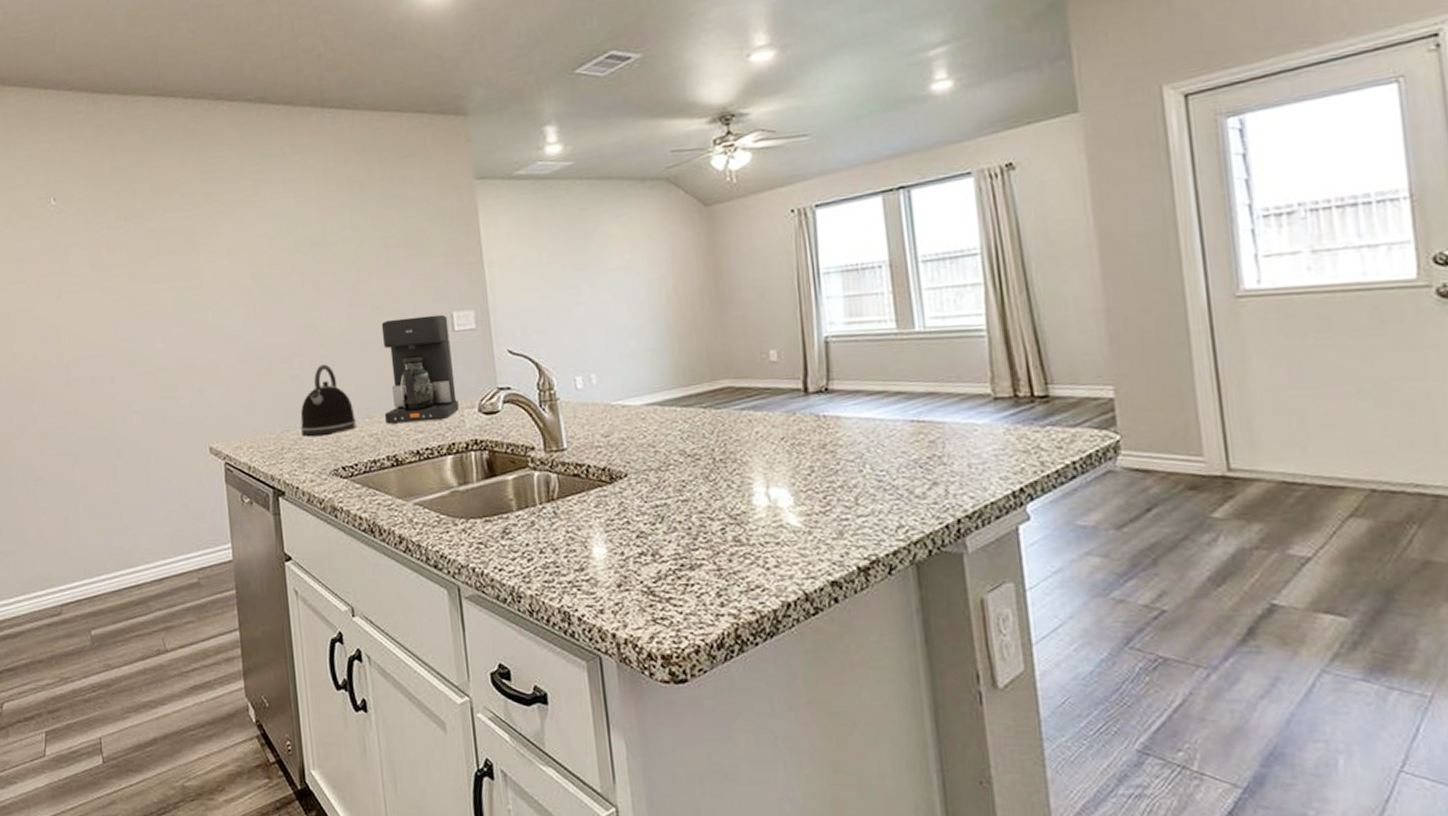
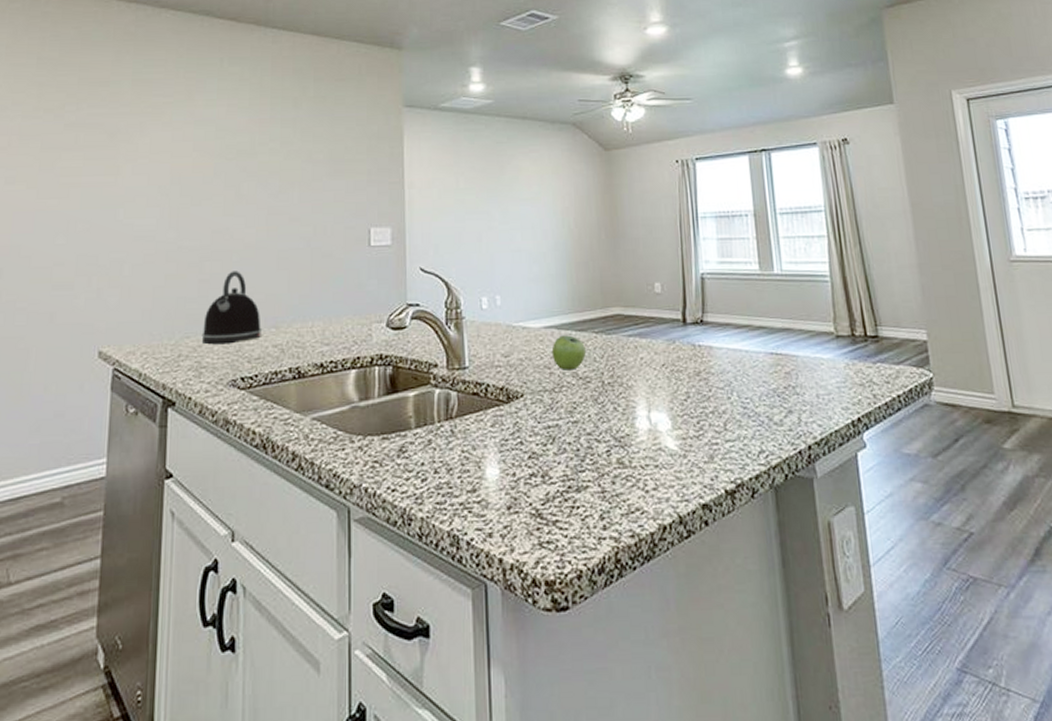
coffee maker: present [381,314,459,425] -> none [291,229,367,336]
fruit: none [655,411,693,448] -> present [551,335,586,370]

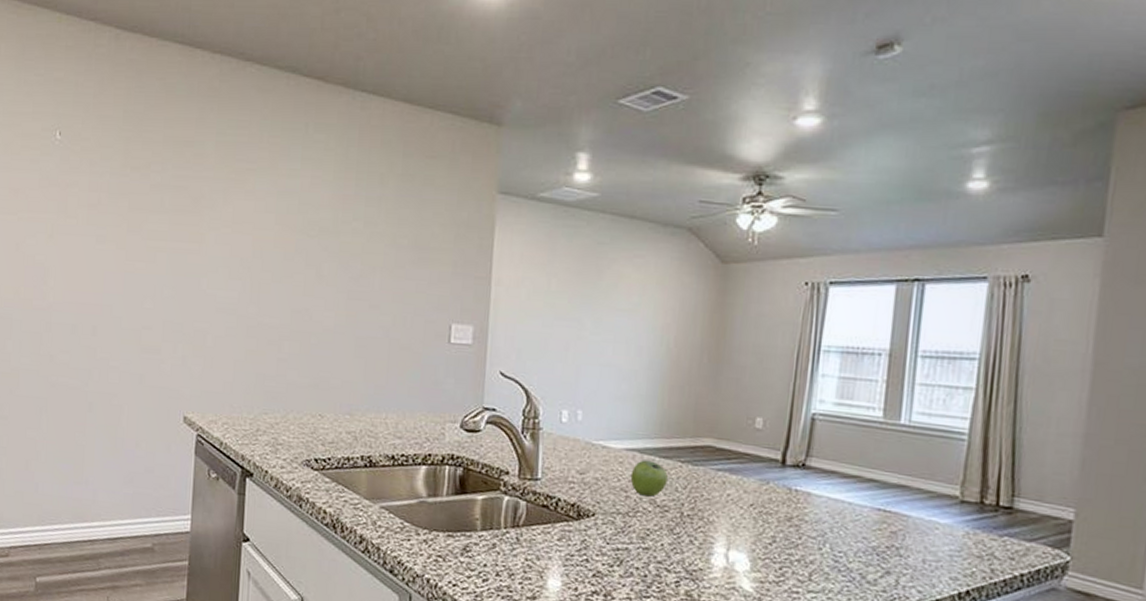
kettle: present [201,271,263,344] -> none [279,353,337,425]

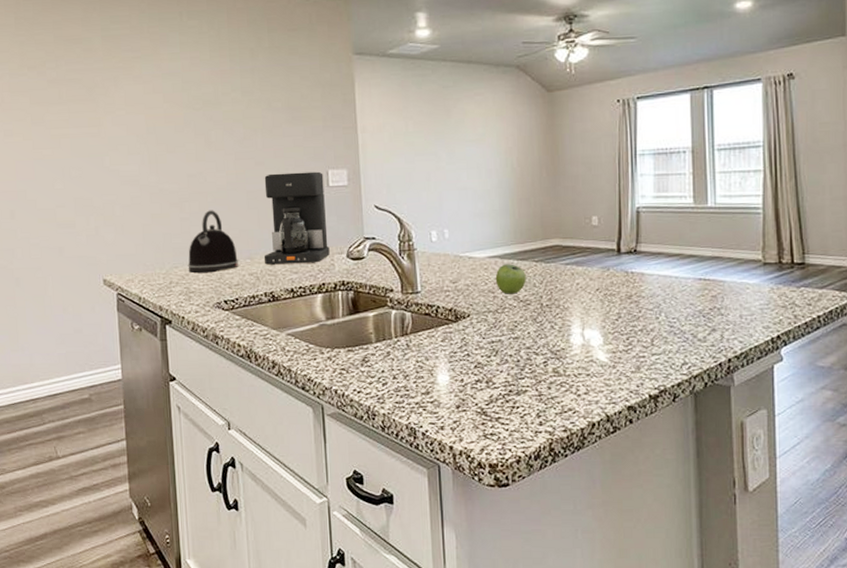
kettle: none [279,353,337,425] -> present [187,210,239,273]
coffee maker: none [365,320,446,430] -> present [263,171,330,266]

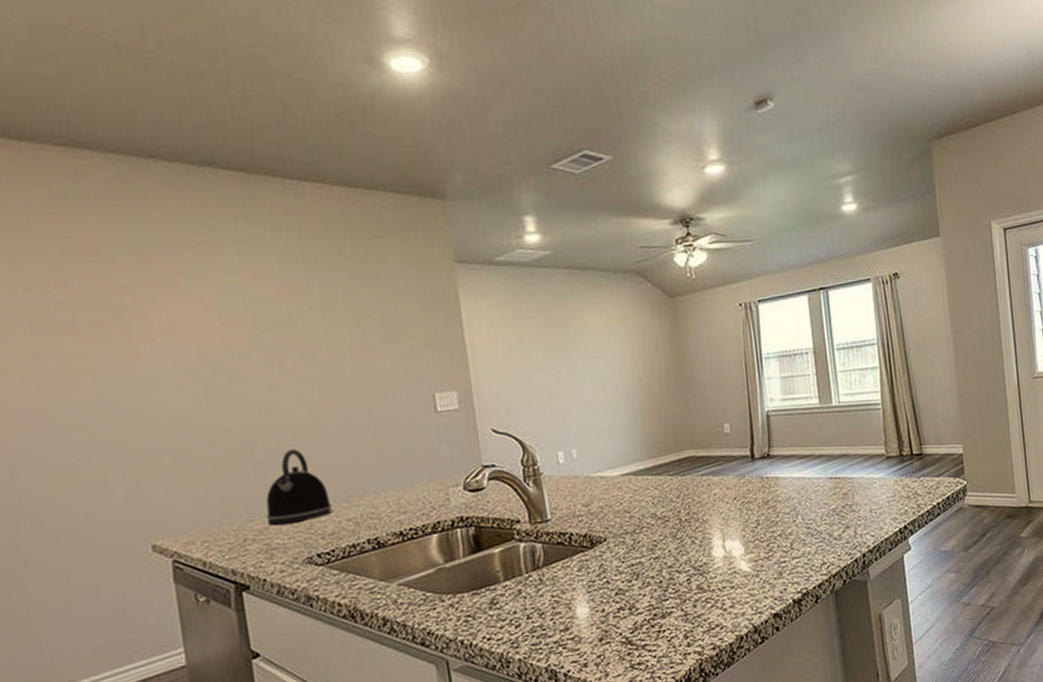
coffee maker: present [263,171,330,266] -> none [357,395,444,508]
fruit: present [495,264,526,294] -> none [630,480,663,513]

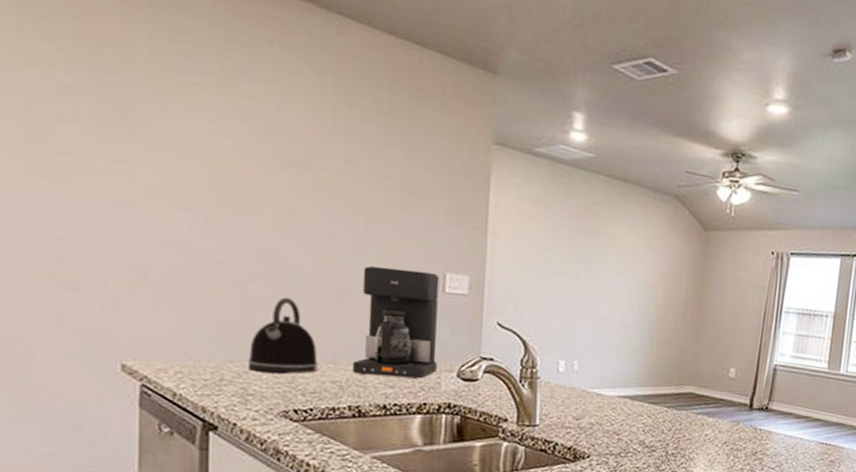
coffee maker: none [357,395,444,508] -> present [352,265,440,379]

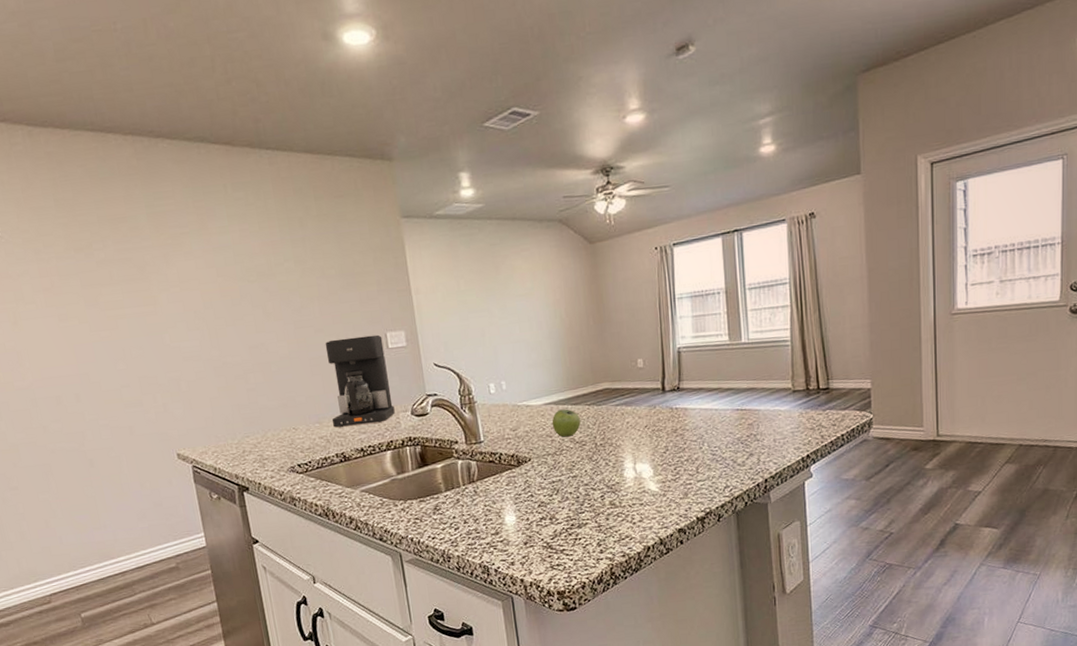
kettle: present [247,297,319,374] -> none [258,379,309,441]
fruit: none [622,406,655,439] -> present [552,409,581,438]

